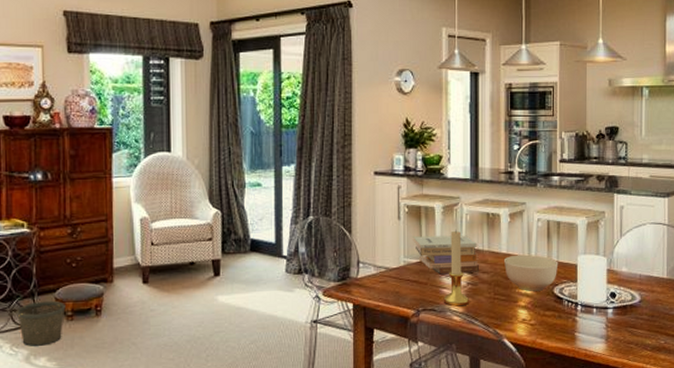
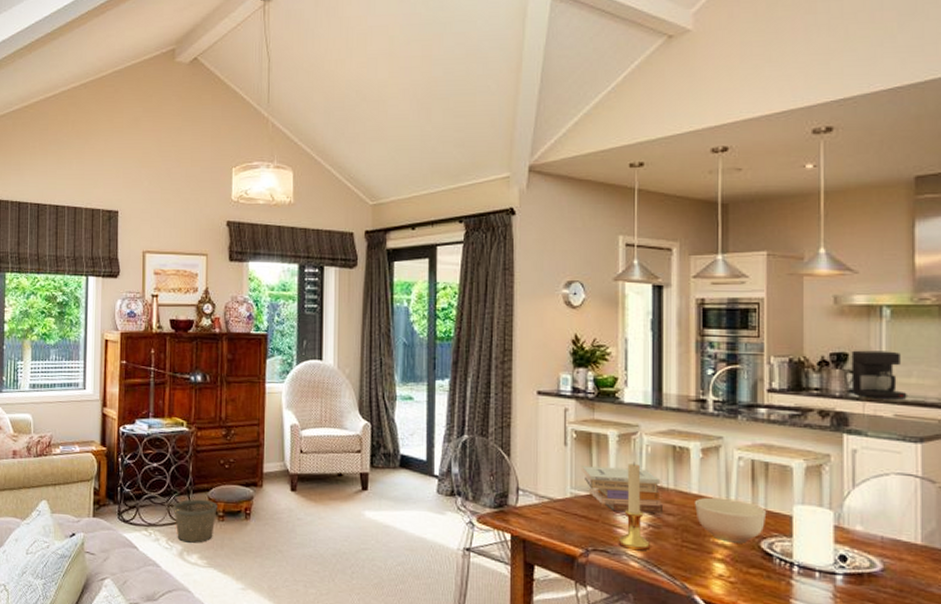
coffee maker: none [620,124,659,164] -> present [851,350,907,399]

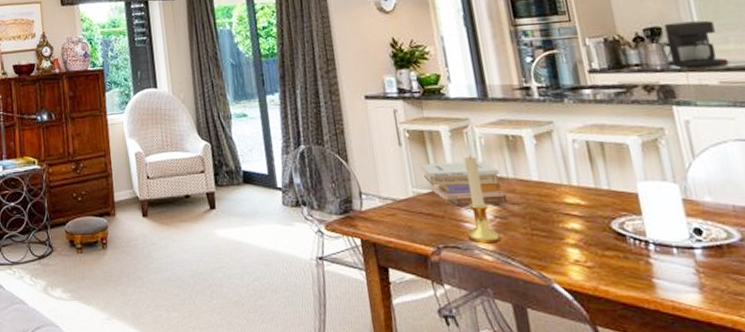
basket: present [172,499,217,543] -> none [33,233,75,277]
bowl: present [694,497,767,543] -> none [536,182,612,226]

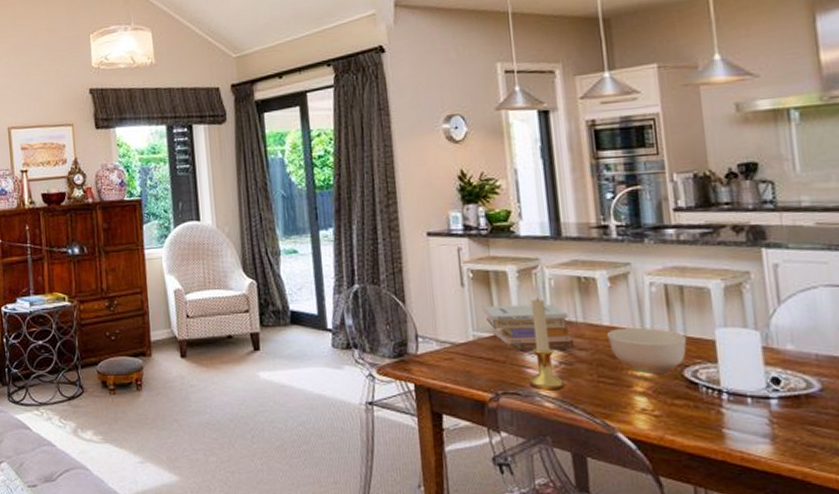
bowl: none [536,182,612,226] -> present [606,327,687,374]
coffee maker: present [664,20,729,69] -> none [761,155,828,208]

